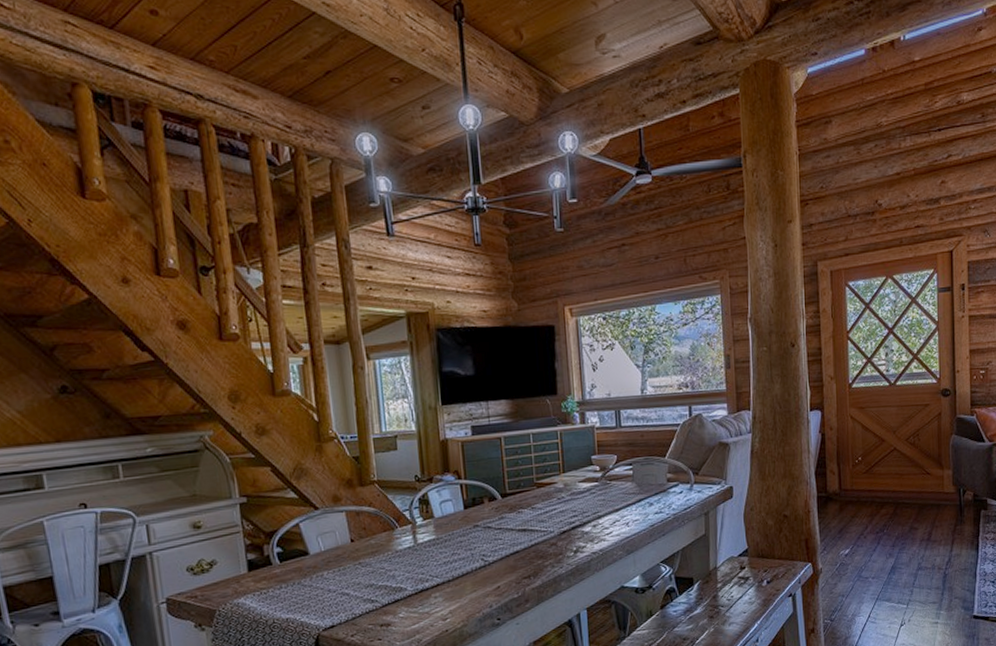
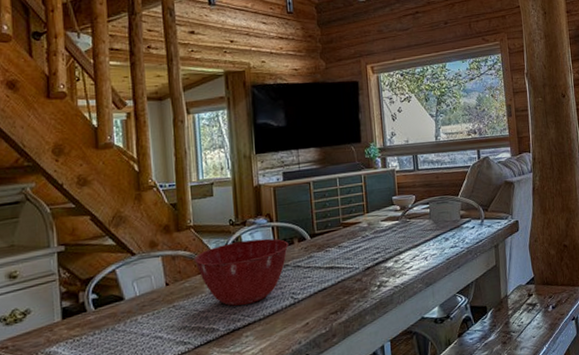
mixing bowl: none [379,496,479,566] -> present [194,238,289,306]

